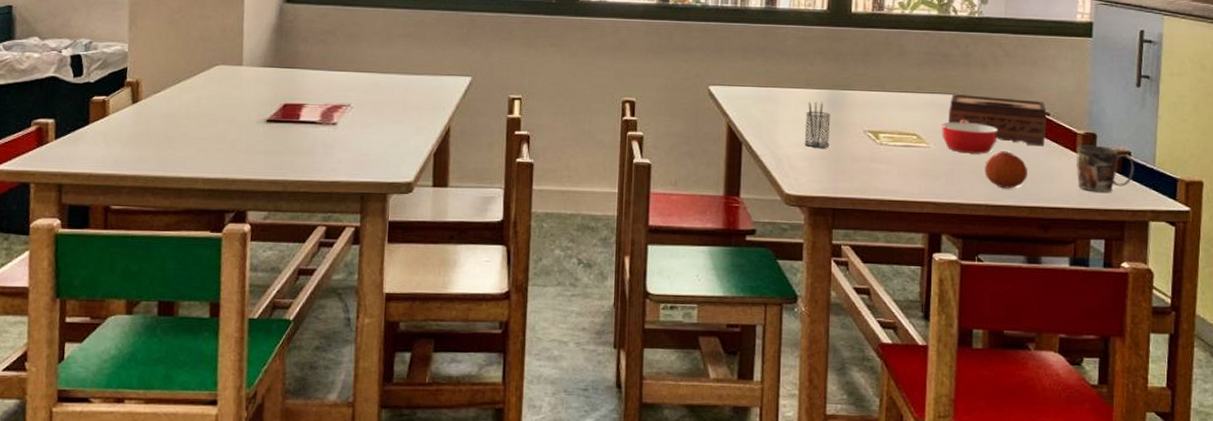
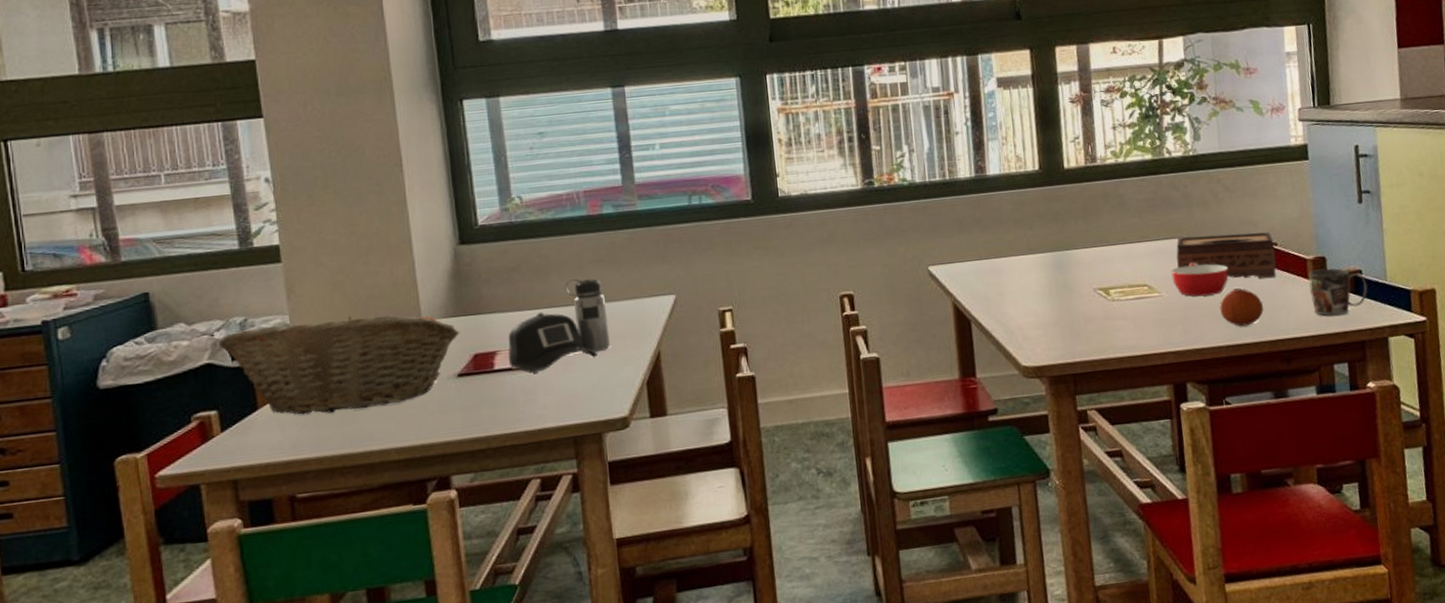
fruit basket: none [64,51,275,138] -> present [218,315,460,415]
water bottle: none [313,49,408,129] -> present [508,278,610,373]
pencil holder: present [804,101,831,148] -> none [1032,265,1061,315]

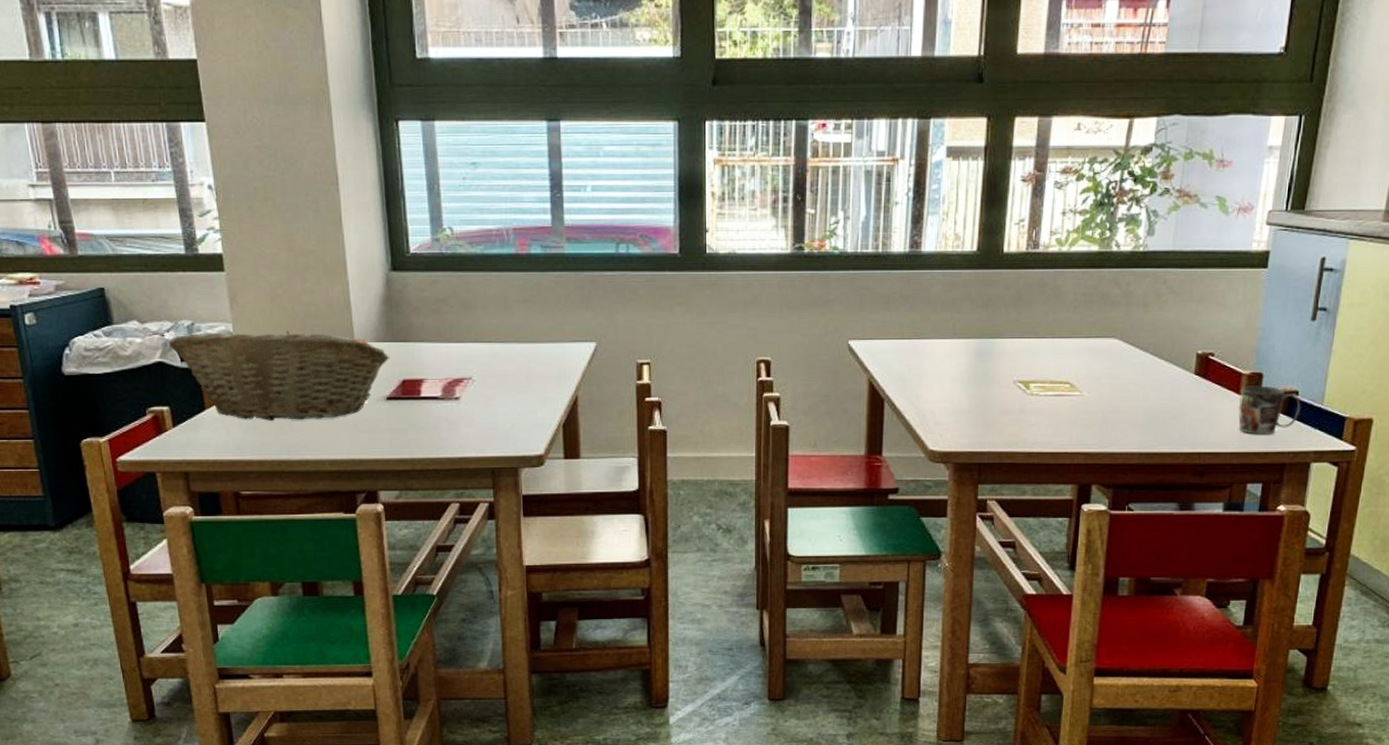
water bottle: present [508,278,610,373] -> none [434,317,530,404]
bowl: present [1171,262,1229,297] -> none [1097,365,1158,400]
tissue box: present [1176,232,1276,279] -> none [1105,336,1211,390]
fruit: present [1219,288,1264,327] -> none [1140,396,1186,435]

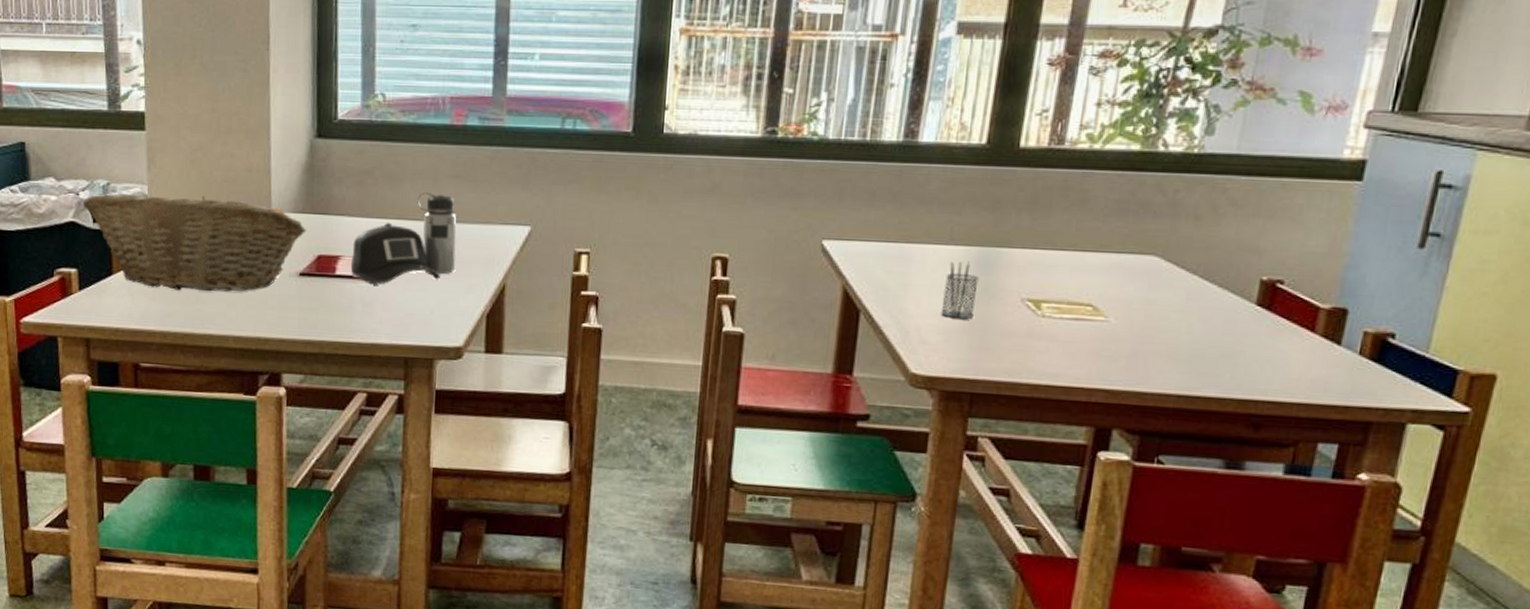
water bottle: none [434,317,530,404] -> present [350,193,457,285]
pencil holder: none [950,352,978,402] -> present [940,261,979,320]
mug: present [1238,385,1301,435] -> none [1311,323,1398,385]

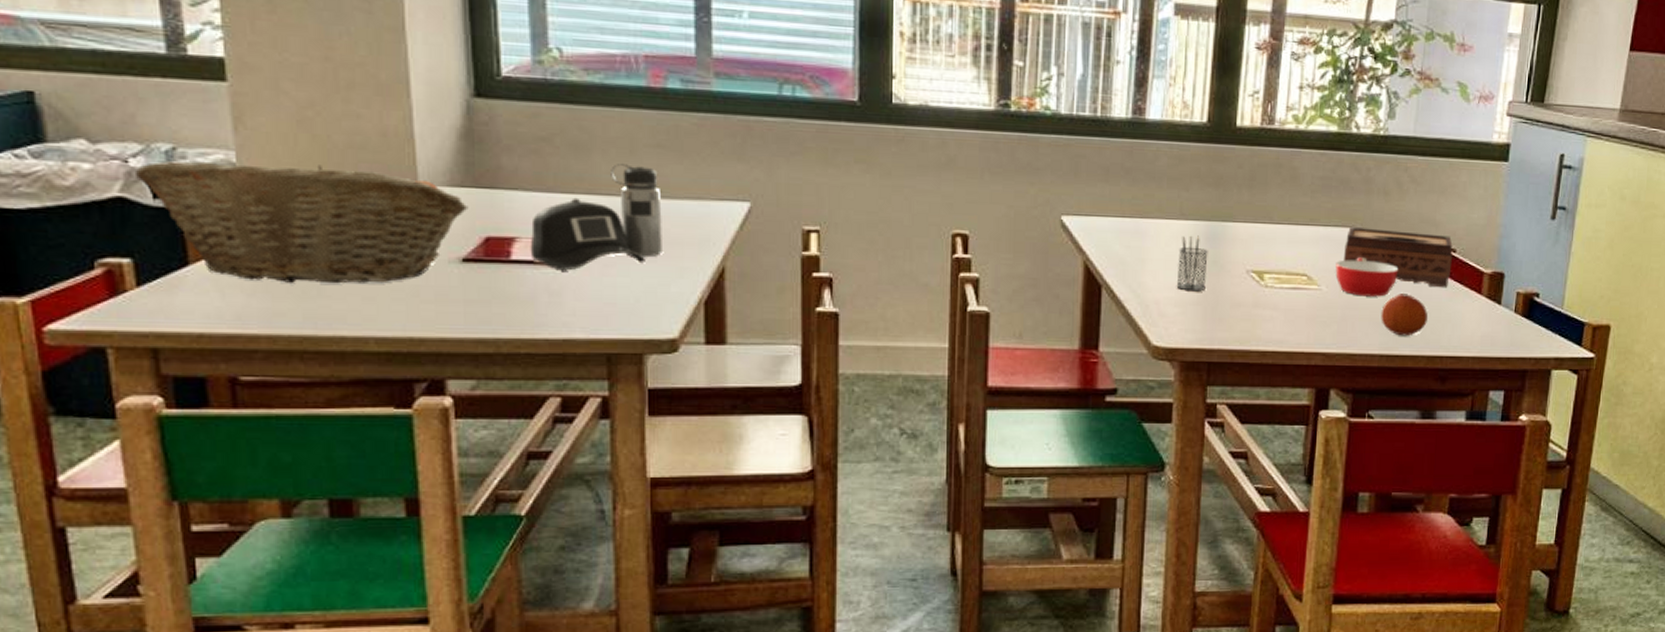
bowl: none [1127,287,1207,332] -> present [1335,257,1399,297]
tissue box: none [1139,253,1280,324] -> present [1344,226,1453,288]
fruit: none [1180,328,1242,376] -> present [1381,293,1428,336]

